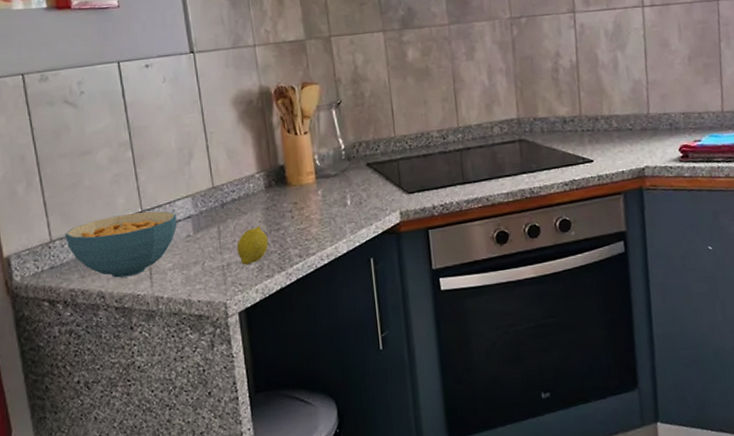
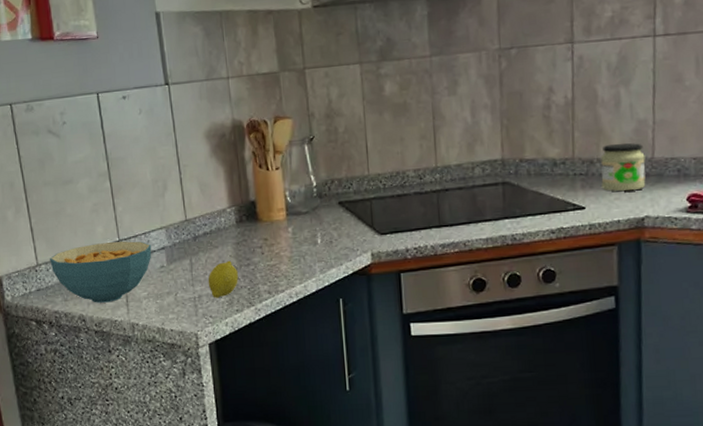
jar: none [604,101,644,145] -> present [601,143,646,192]

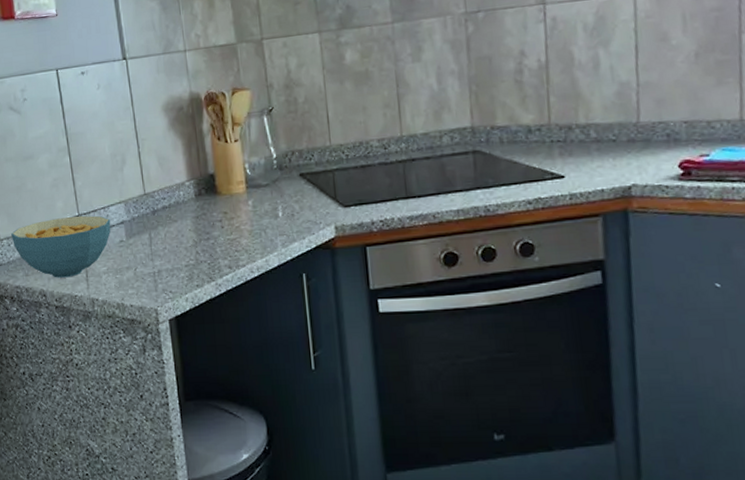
fruit: present [208,260,238,298] -> none [167,234,198,273]
jar: present [601,143,646,192] -> none [580,107,632,159]

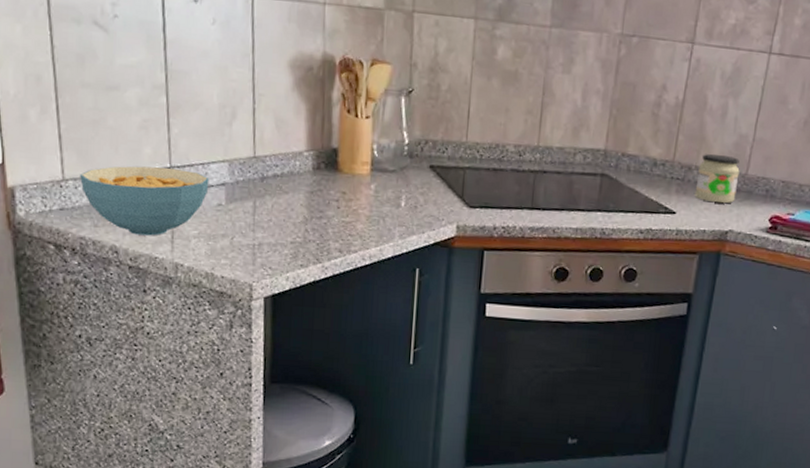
jar: none [580,107,632,159] -> present [695,153,740,204]

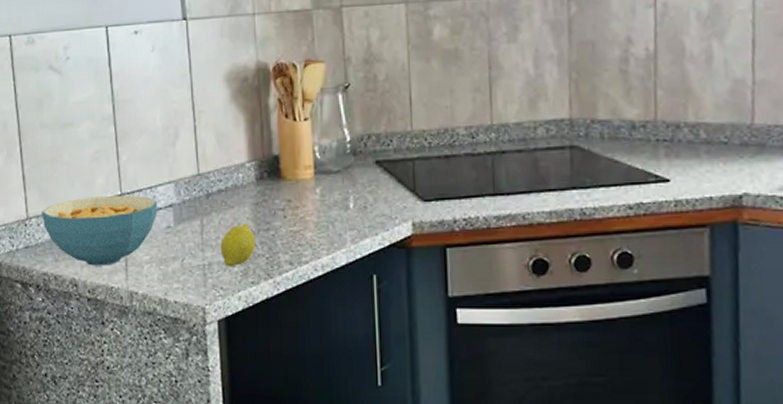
fruit: none [271,209,307,249] -> present [220,223,255,267]
jar: present [695,153,740,204] -> none [689,105,744,163]

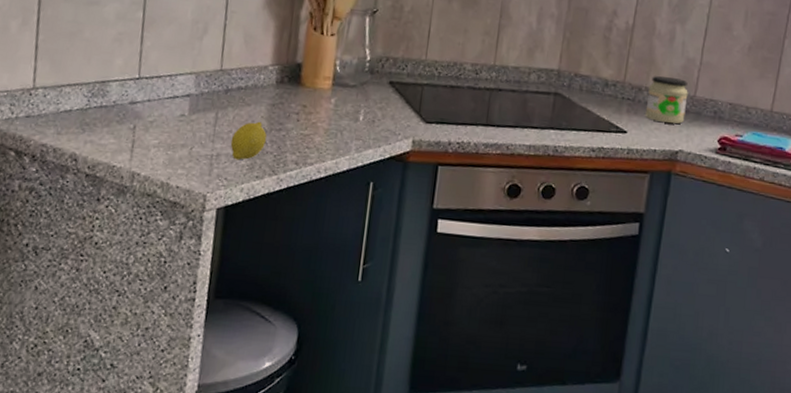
cereal bowl: present [42,195,158,266] -> none [50,76,176,145]
jar: none [689,105,744,163] -> present [645,76,688,124]

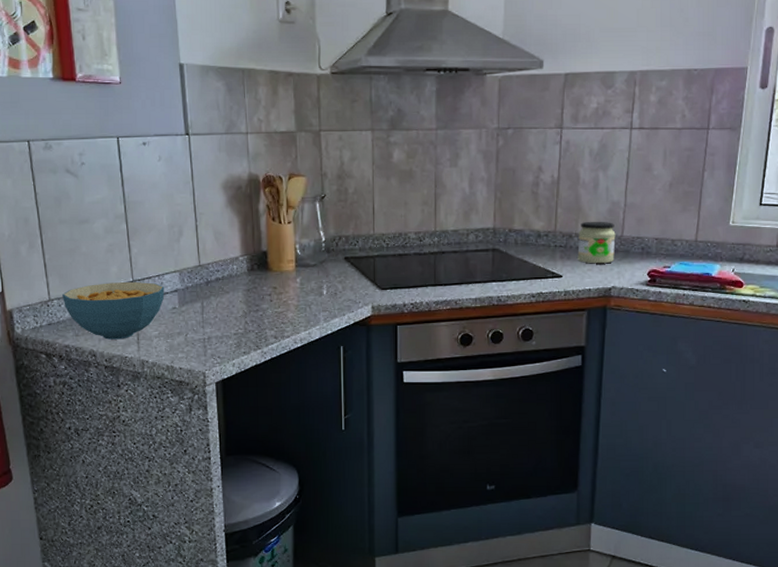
cereal bowl: none [50,76,176,145] -> present [62,281,165,340]
fruit: present [230,121,267,161] -> none [218,305,247,341]

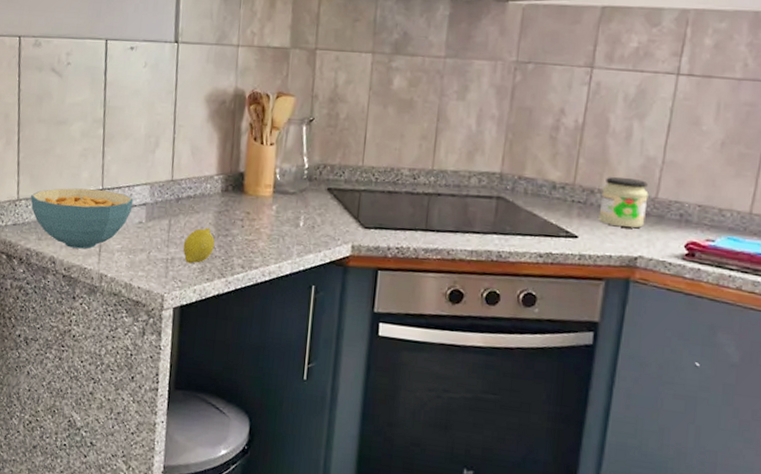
fruit: none [218,305,247,341] -> present [183,227,215,264]

